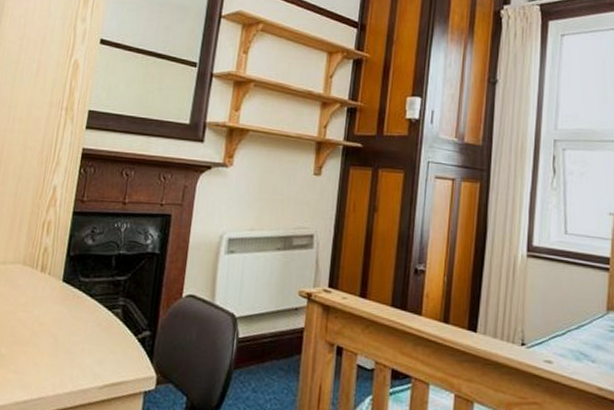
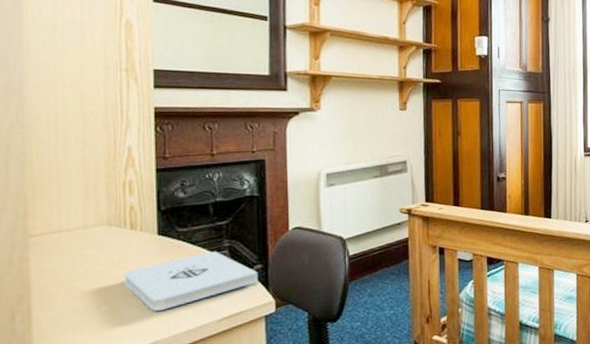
notepad: none [24,308,146,364] -> present [123,251,259,311]

